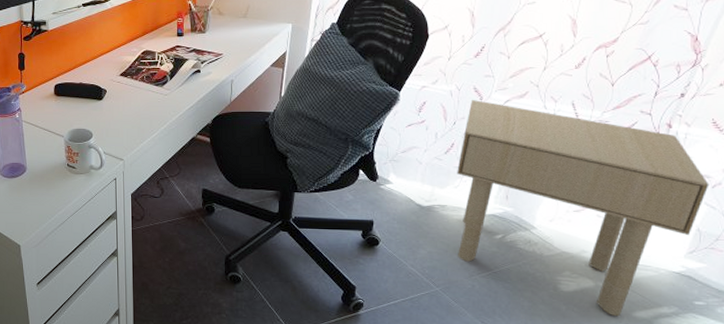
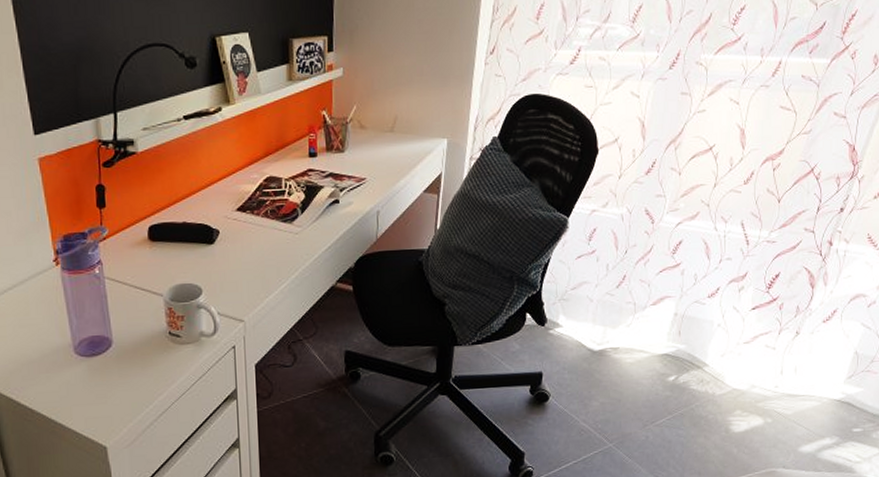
side table: present [457,99,709,317] -> none [629,223,866,454]

